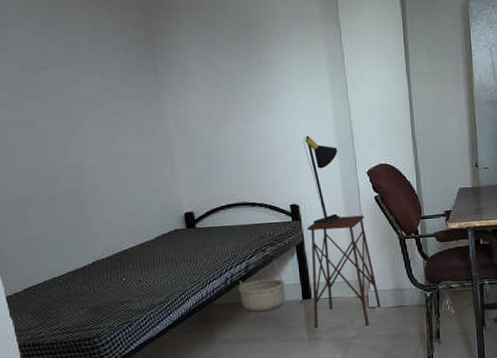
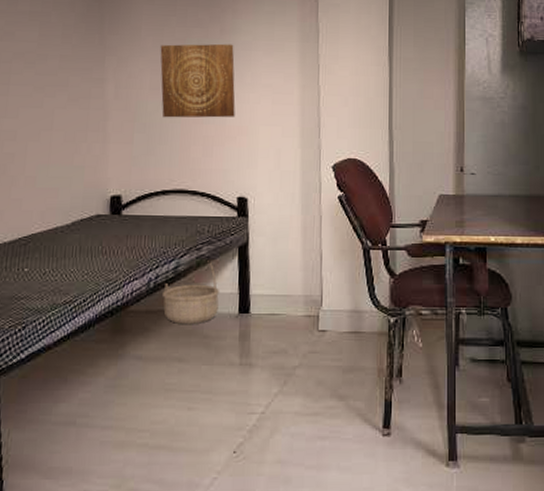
wall art: none [208,73,280,143] -> present [160,43,236,118]
table lamp: present [303,135,340,224] -> none [261,118,301,223]
side table: present [307,215,381,328] -> none [248,216,333,354]

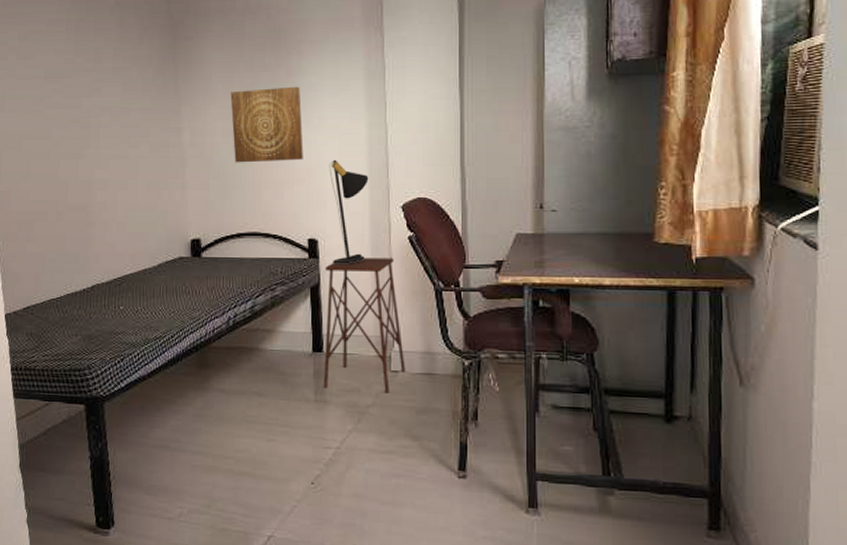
basket: present [161,261,220,325] -> none [240,301,295,362]
side table: none [248,216,333,354] -> present [323,257,406,394]
table lamp: none [261,118,301,223] -> present [329,159,369,264]

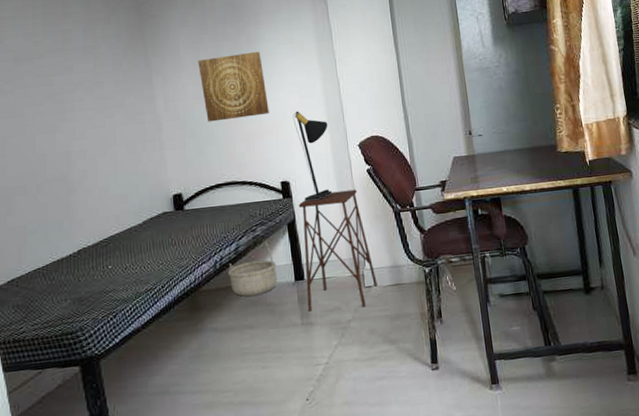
basket: none [240,301,295,362] -> present [227,239,277,297]

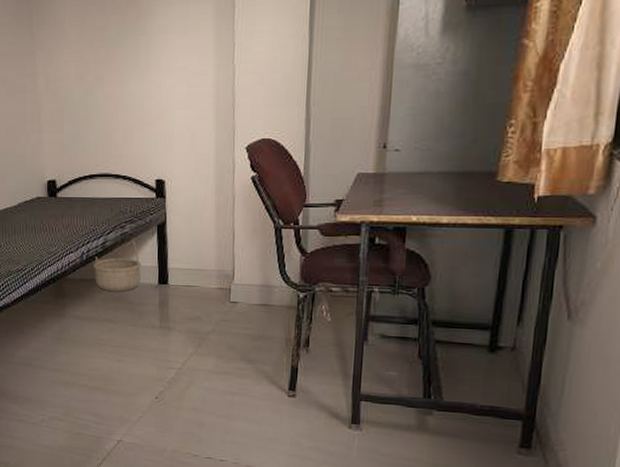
wall art: present [198,51,269,122] -> none [82,28,153,107]
table lamp: present [292,111,332,201] -> none [177,102,215,203]
side table: present [298,189,378,312] -> none [167,197,244,322]

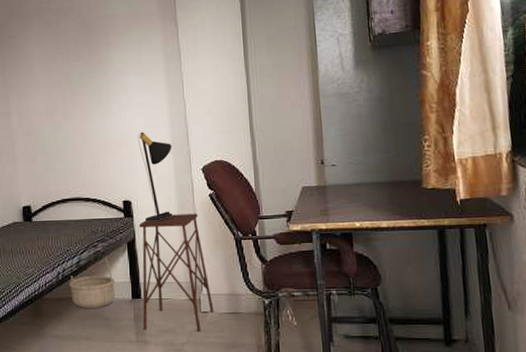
side table: none [167,197,244,322] -> present [138,213,214,332]
table lamp: none [177,102,215,203] -> present [137,132,173,221]

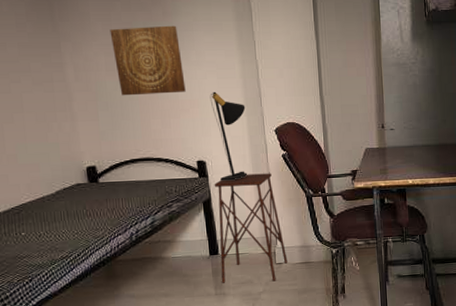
wall art: none [50,71,115,139] -> present [110,25,186,96]
basket: present [68,255,116,309] -> none [143,215,192,268]

